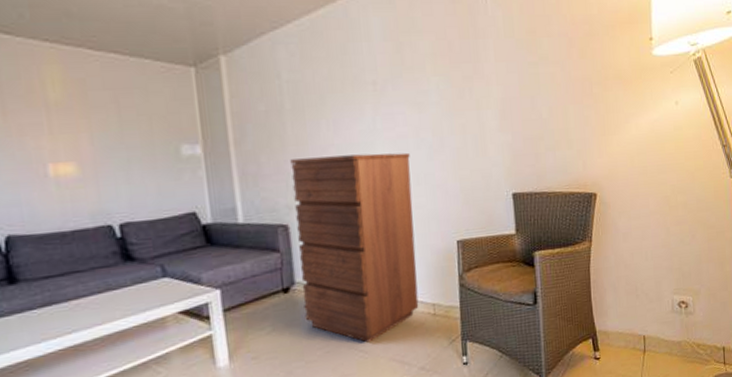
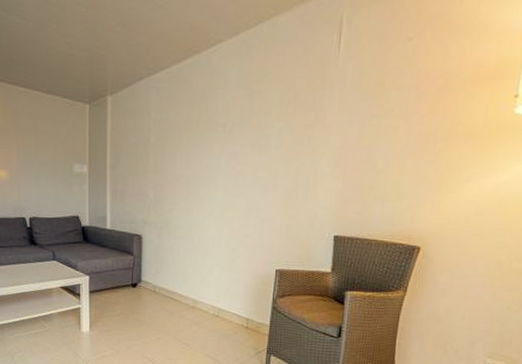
dresser: present [290,152,419,343] -> none [145,184,246,338]

